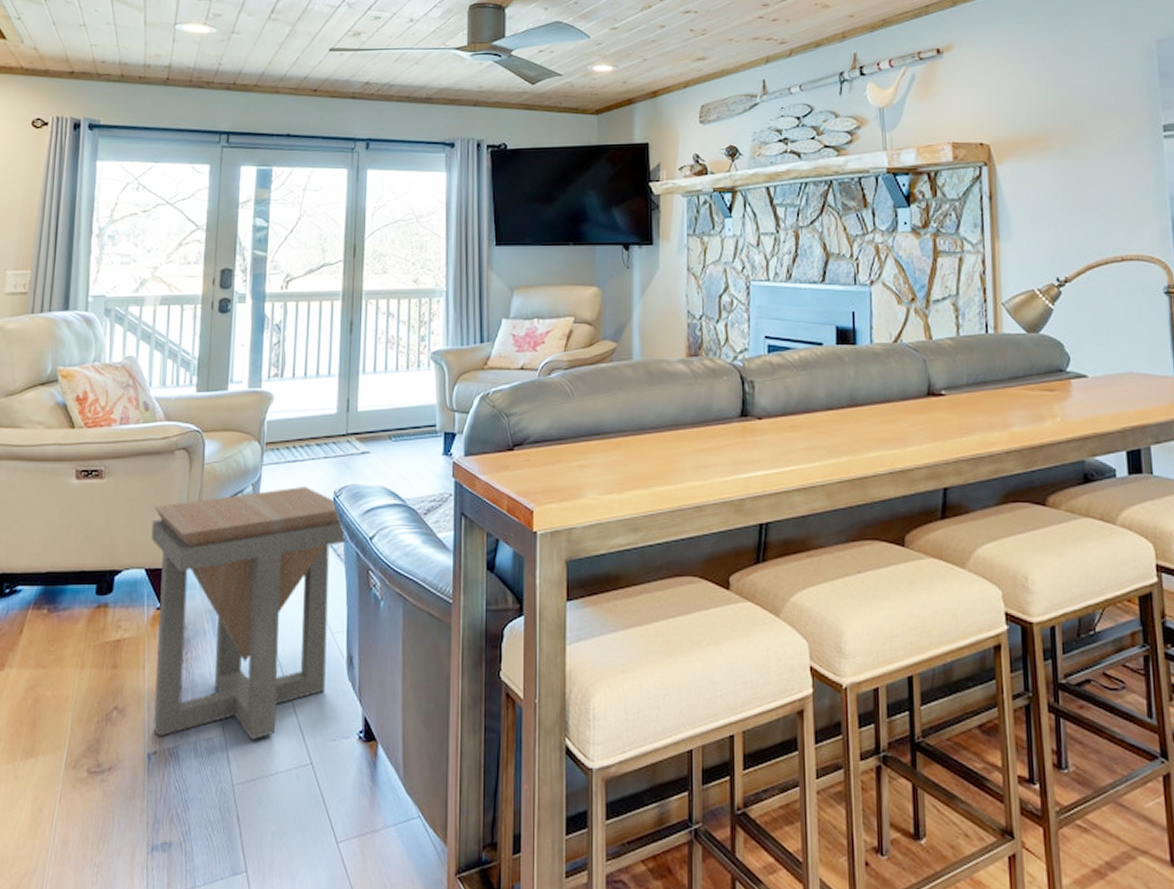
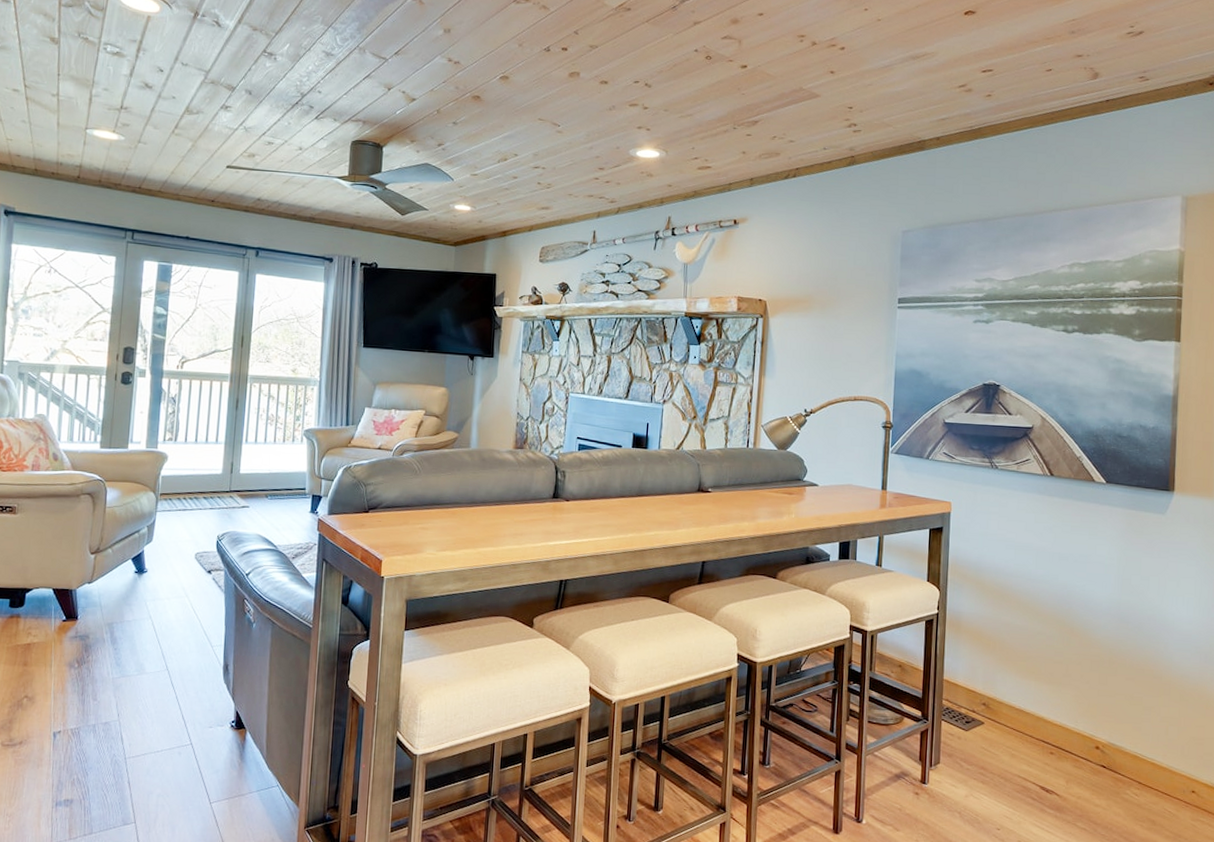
side table: present [151,487,348,741] -> none [58,530,228,725]

